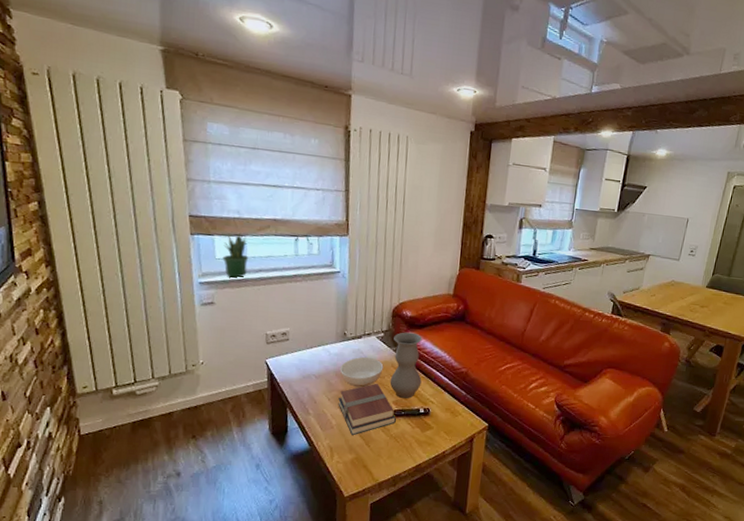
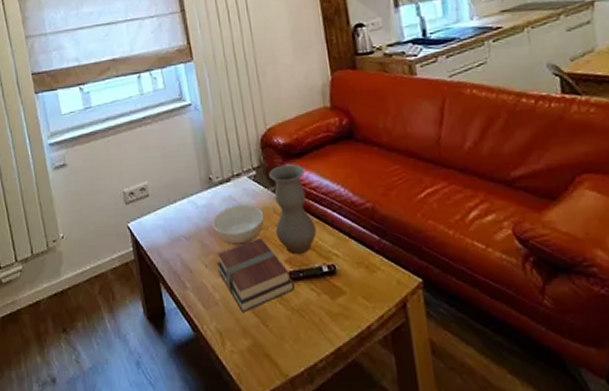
planter: present [222,233,248,278] -> none [67,82,94,133]

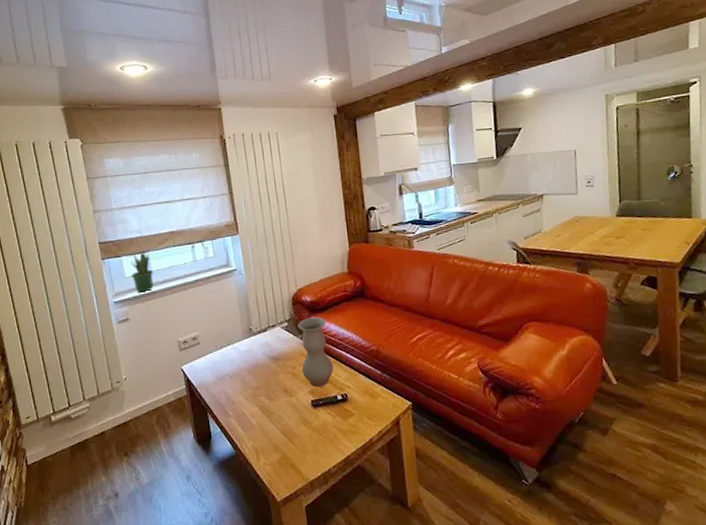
planter: none [67,82,94,133] -> present [130,251,154,293]
bowl: present [212,204,265,246] -> none [251,349,293,382]
books: present [217,238,295,312] -> none [255,375,315,433]

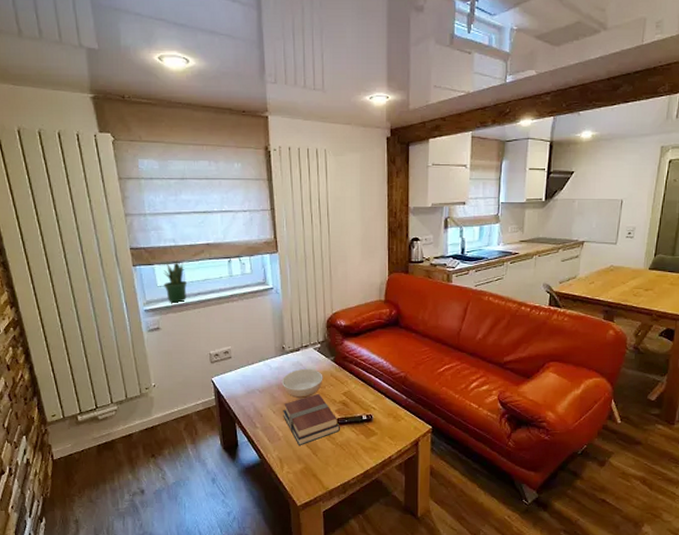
bowl: none [251,349,293,382] -> present [281,368,323,399]
books: none [255,375,315,433] -> present [283,394,340,445]
vase: present [298,317,334,387] -> none [330,341,362,406]

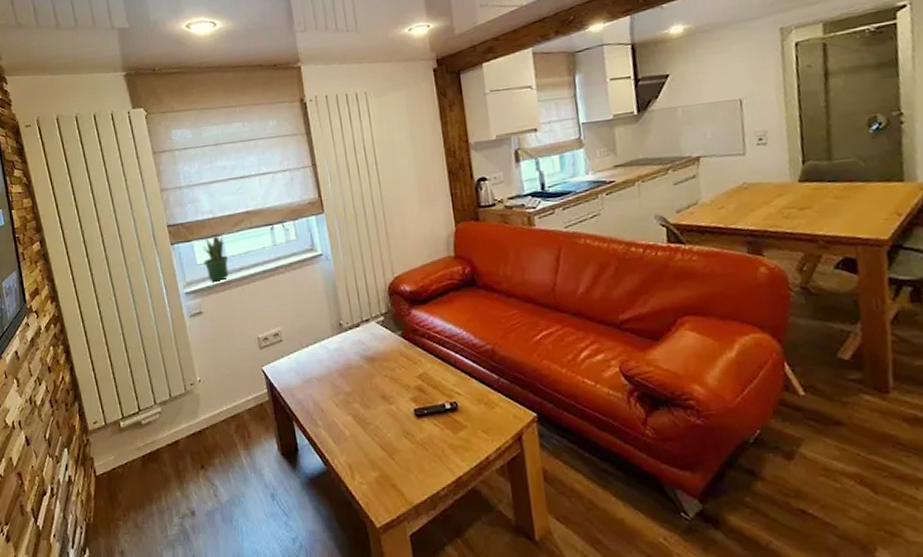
bowl: present [281,368,323,399] -> none [342,347,392,386]
books: present [283,394,340,445] -> none [347,379,419,446]

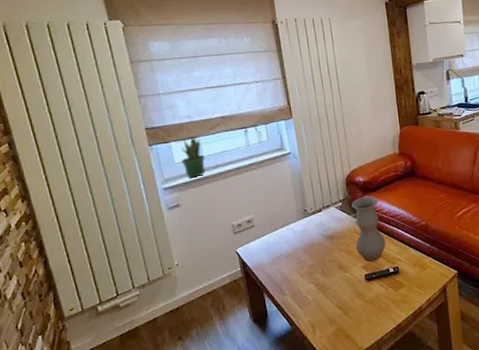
vase: none [396,310,440,393] -> present [352,196,386,262]

